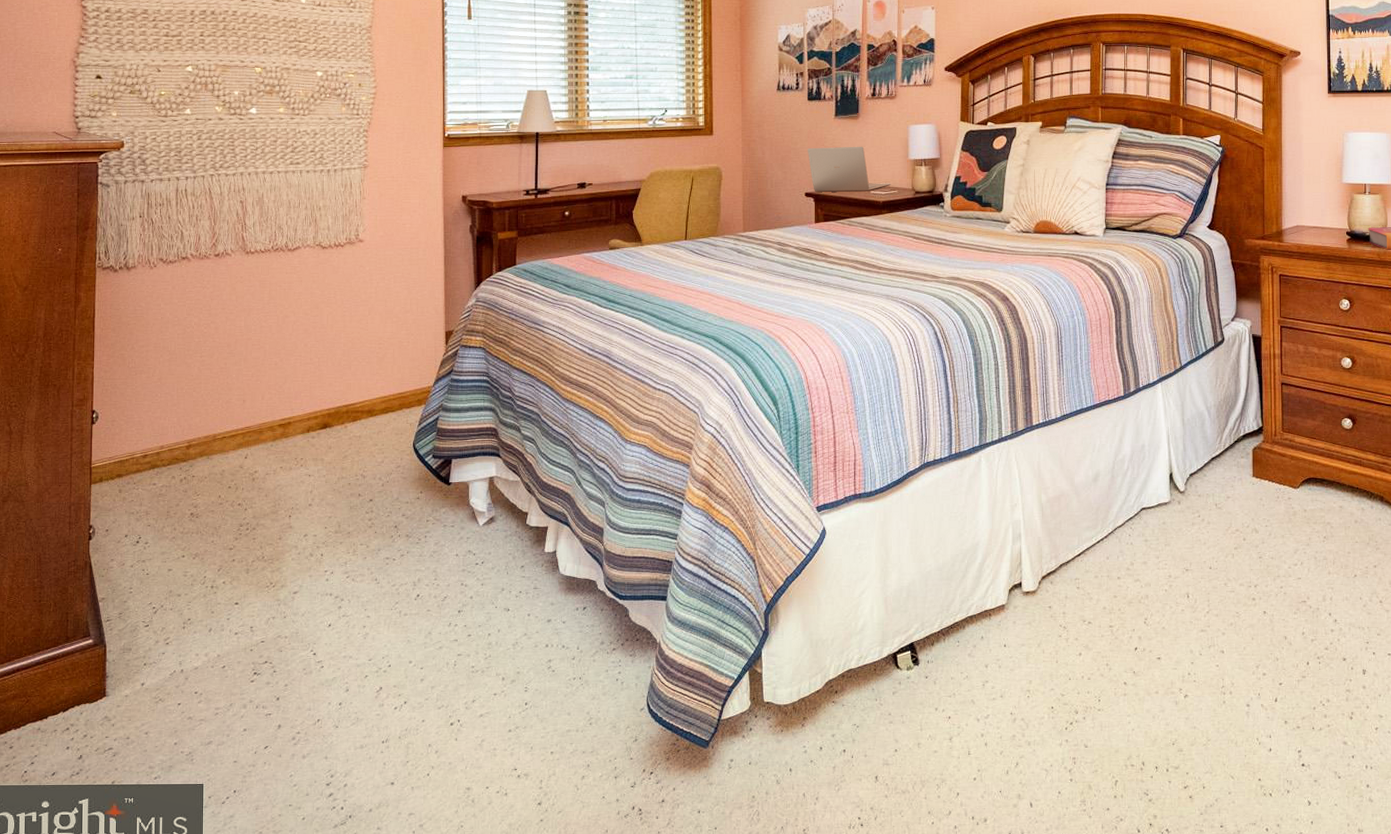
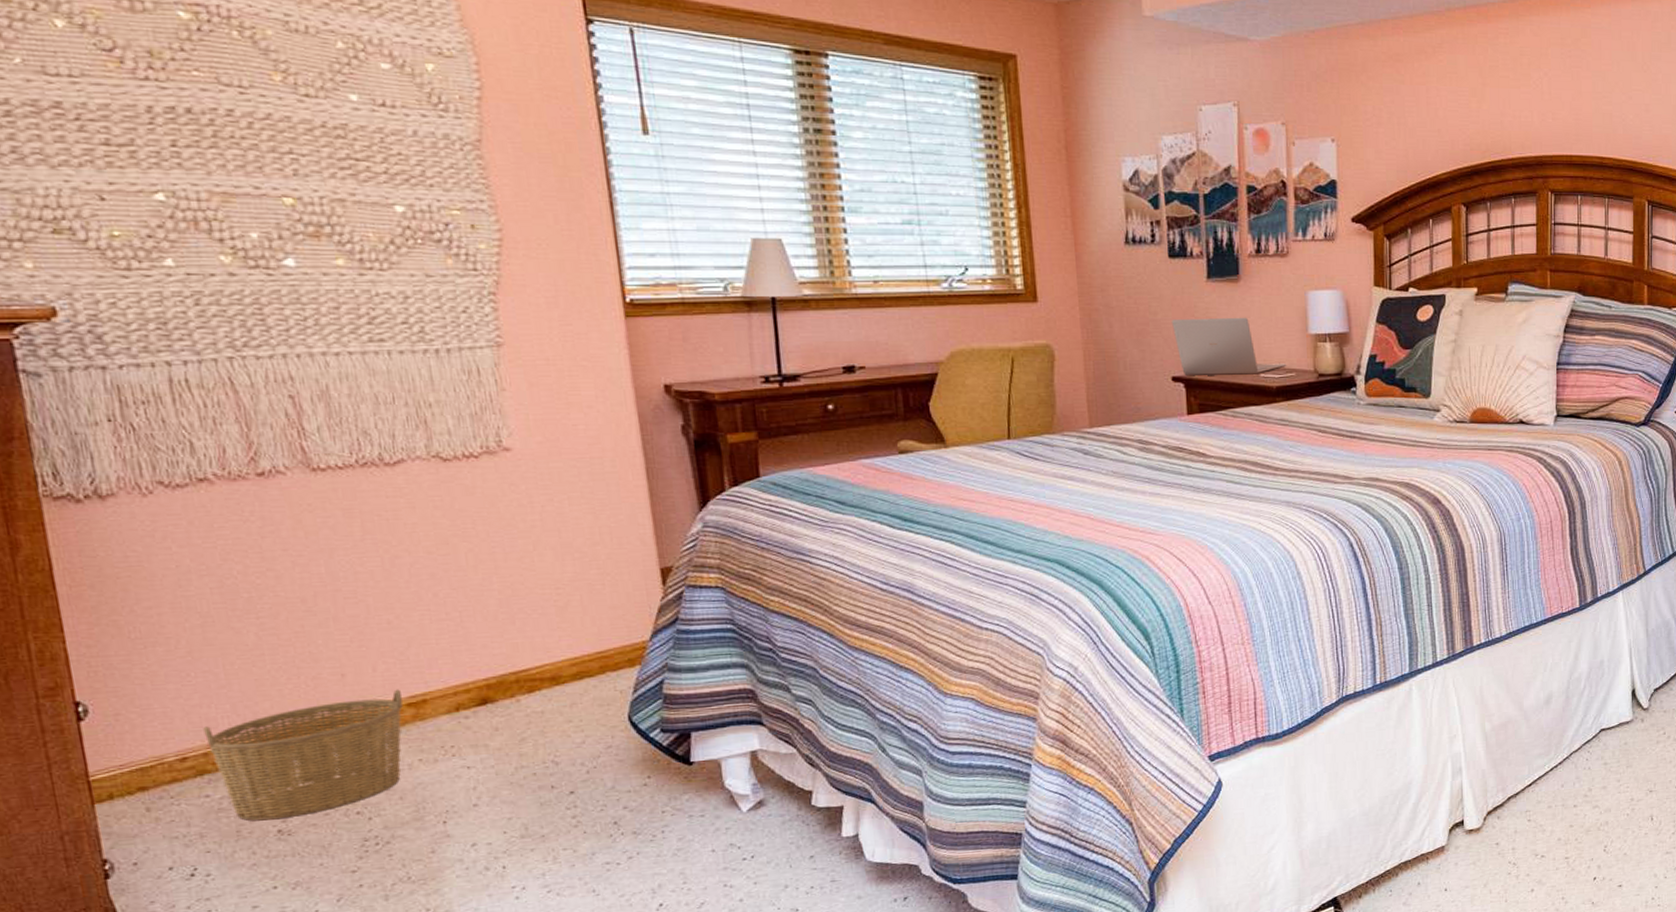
basket: none [159,413,276,505] -> present [203,689,403,821]

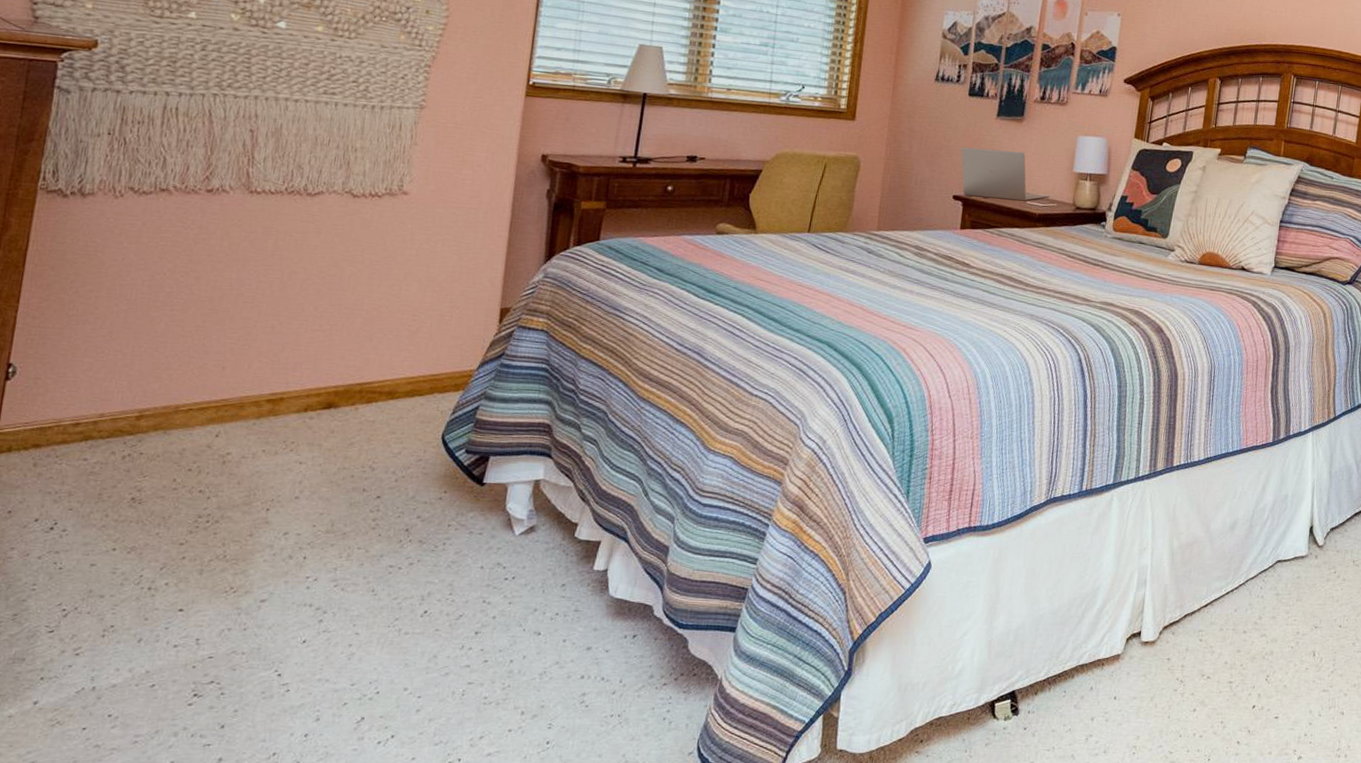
basket: present [203,689,403,821] -> none [99,386,265,488]

